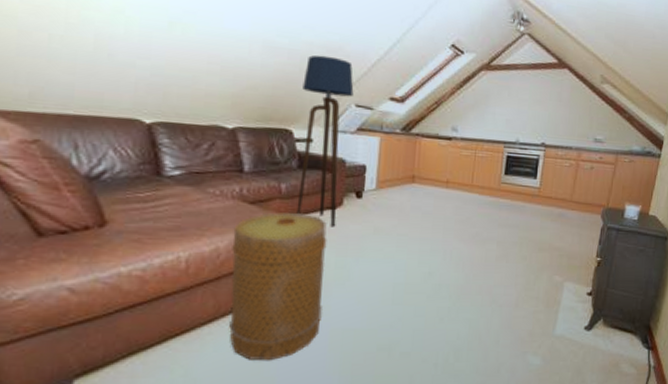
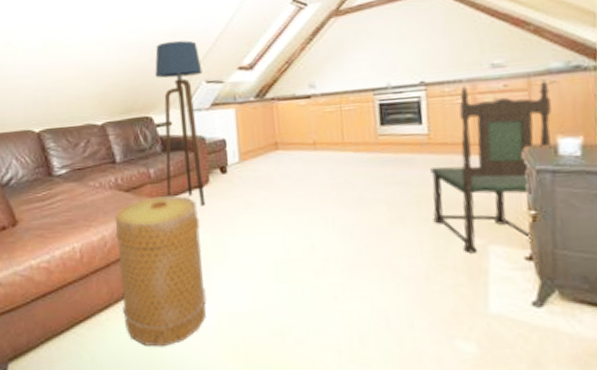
dining chair: none [529,152,629,288] -> present [430,80,552,254]

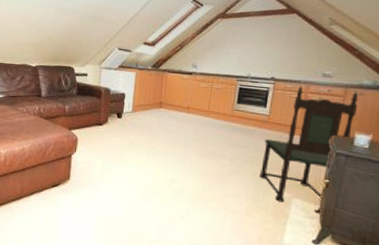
basket: present [114,194,206,347] -> none [29,126,96,233]
floor lamp: present [155,40,206,206] -> none [75,13,117,139]

